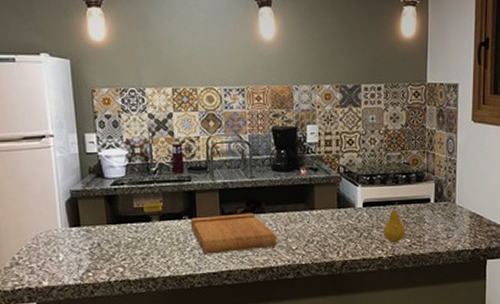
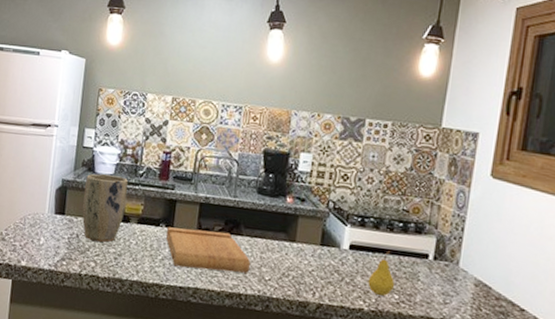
plant pot: none [96,177,145,246] -> present [82,174,128,242]

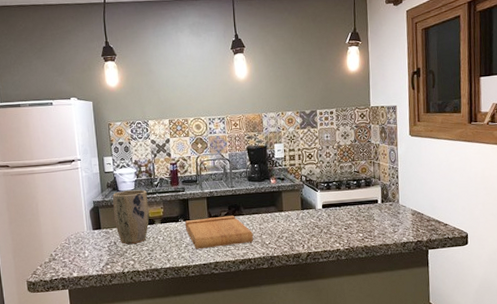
fruit: present [368,251,395,296] -> none [339,203,359,237]

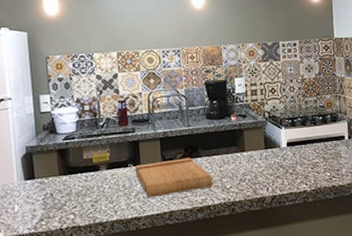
plant pot: present [112,189,149,244] -> none [49,131,93,196]

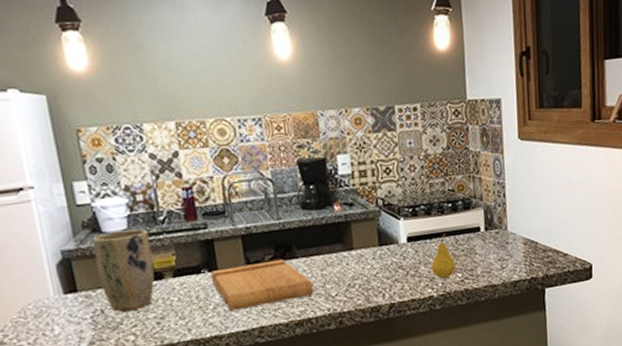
plant pot: none [49,131,93,196] -> present [93,229,155,312]
fruit: none [306,140,326,177] -> present [431,233,457,279]

